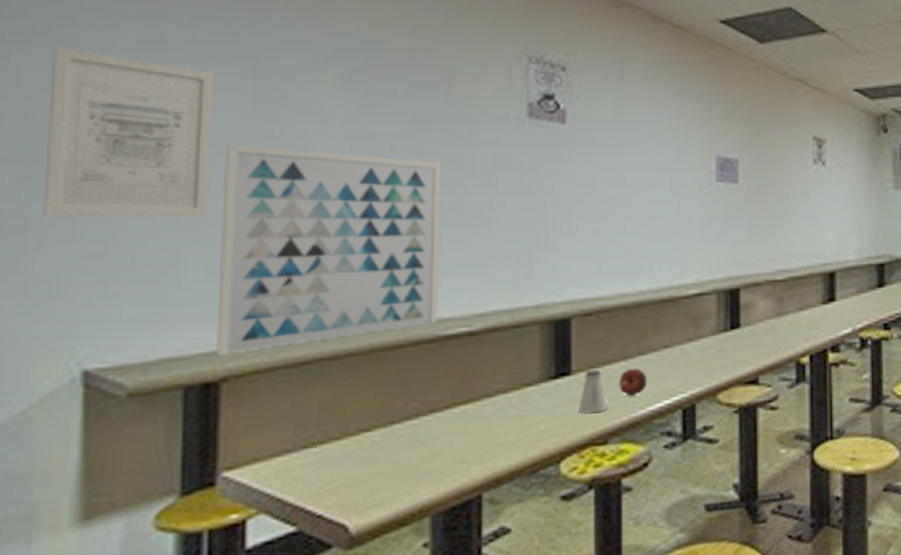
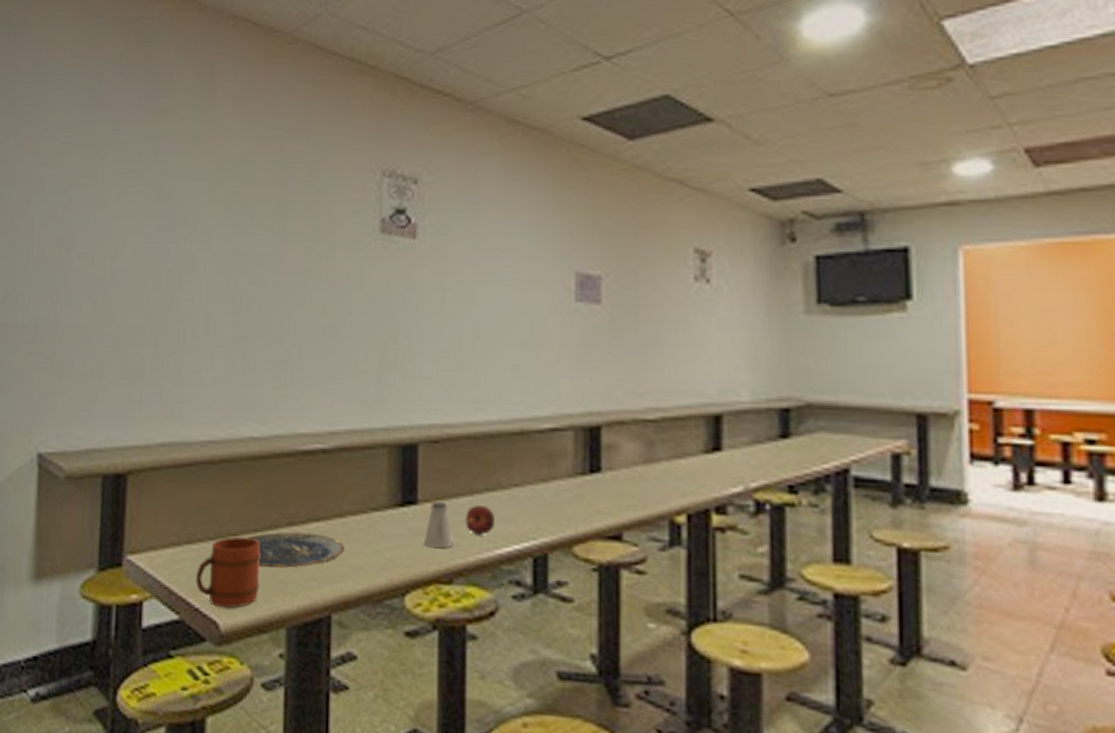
wall art: present [43,47,214,217] -> none [17,184,129,327]
wall art: present [216,143,441,357] -> none [125,262,301,452]
mug: none [317,430,398,509] -> present [195,536,261,609]
plate: none [382,416,495,460] -> present [247,531,344,568]

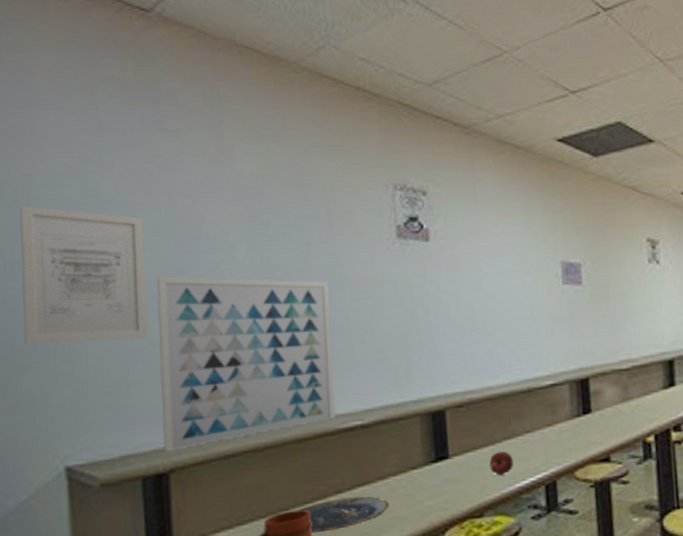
wall art: none [17,184,129,327] -> present [19,206,149,344]
wall art: none [125,262,301,452] -> present [156,276,336,453]
saltshaker: present [424,502,453,549] -> none [457,453,481,492]

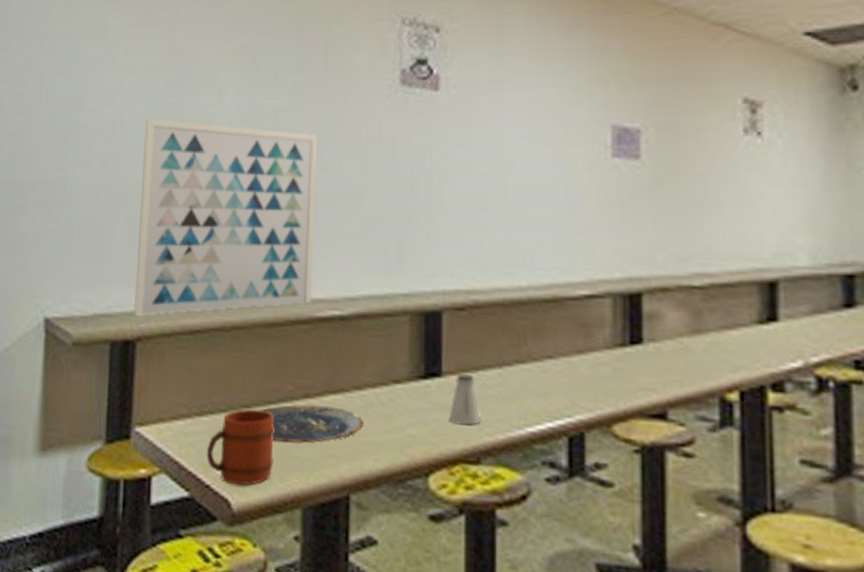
wall art: present [19,206,149,344] -> none [25,38,139,185]
saltshaker: none [457,453,481,492] -> present [449,374,480,426]
apple: present [489,450,513,476] -> none [494,377,526,412]

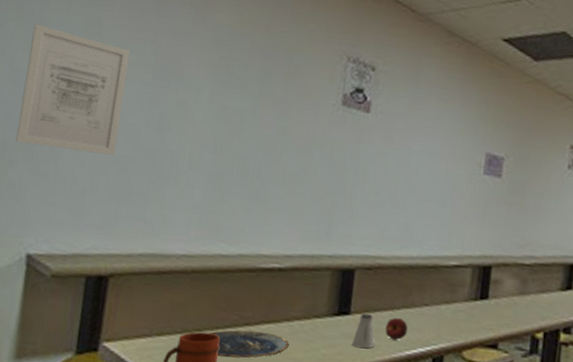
wall art: none [25,38,139,185] -> present [15,24,130,155]
wall art: present [134,118,317,317] -> none [109,103,274,259]
apple: none [494,377,526,412] -> present [385,317,408,340]

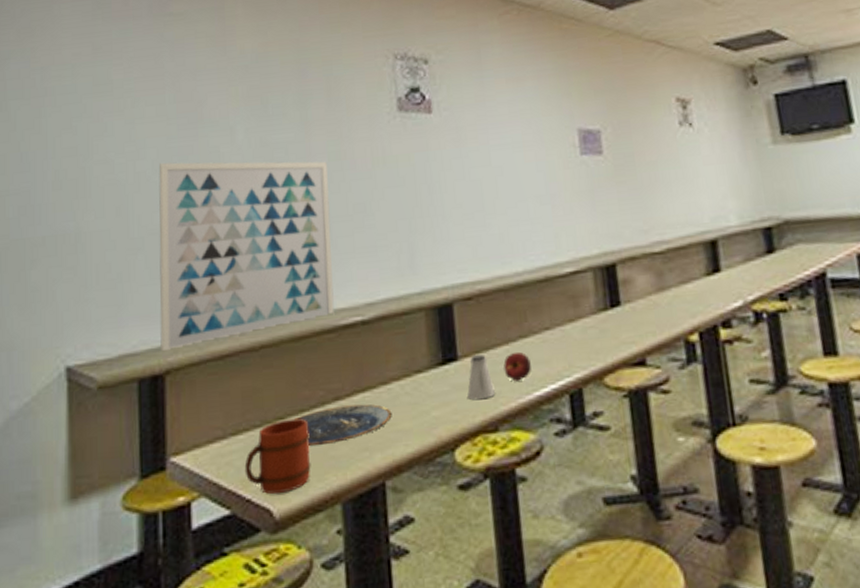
wall art: present [15,24,130,155] -> none [35,97,149,237]
wall art: none [109,103,274,259] -> present [158,161,335,352]

